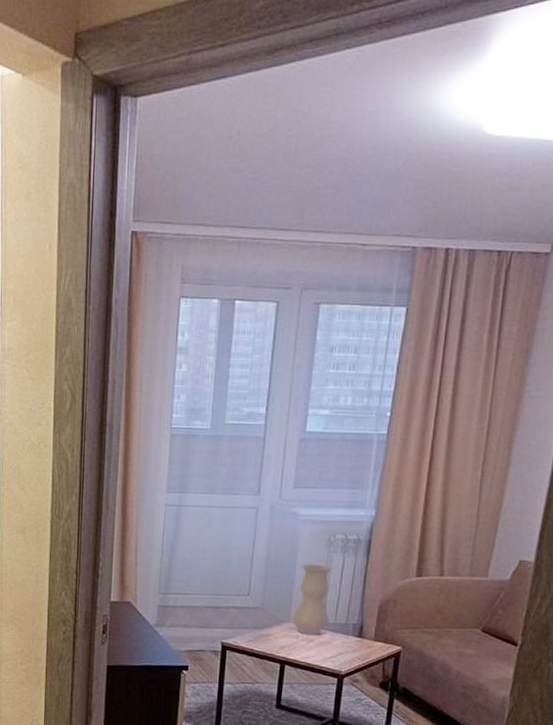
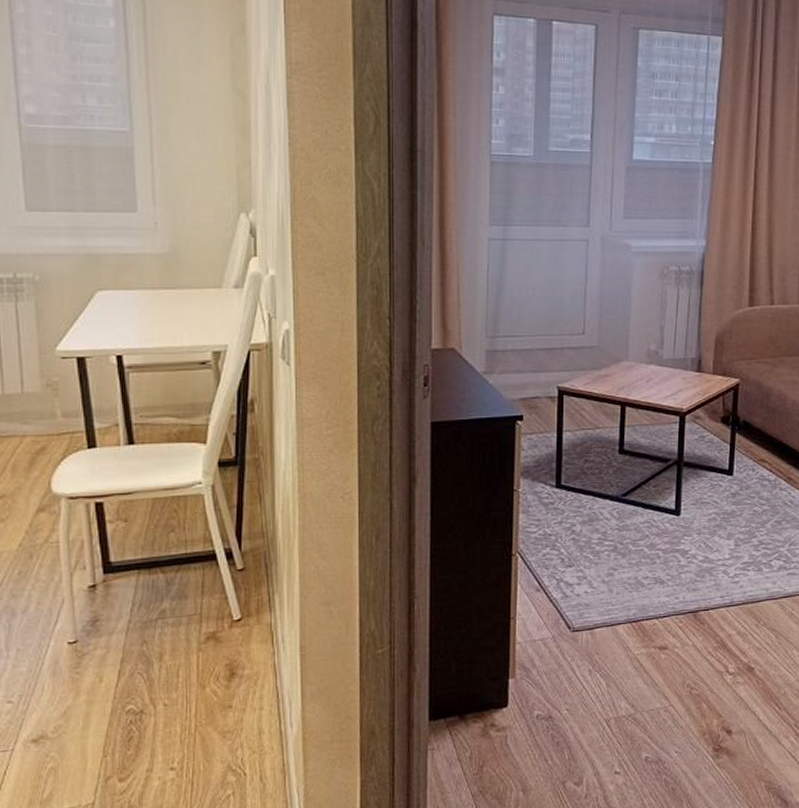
vase: present [292,564,333,636] -> none [630,298,668,373]

